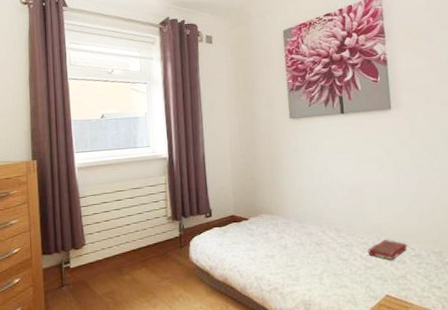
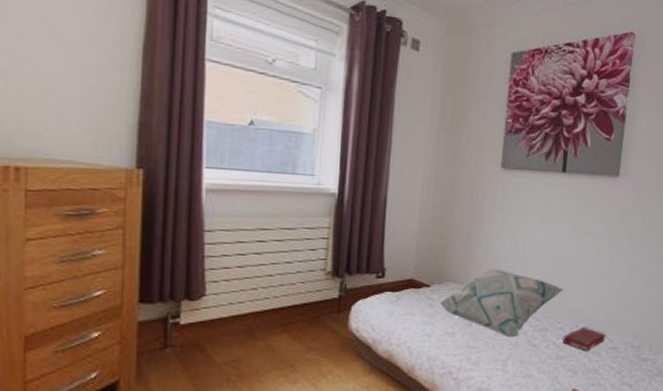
decorative pillow: none [258,199,361,255] -> present [439,268,564,338]

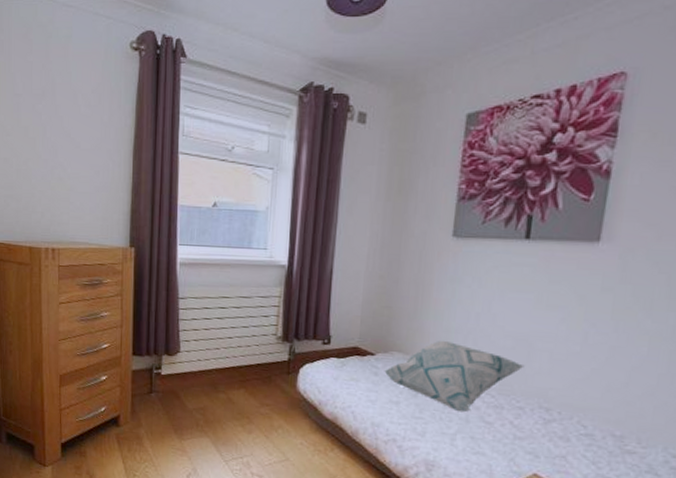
book: present [562,326,606,352] -> none [521,408,578,435]

